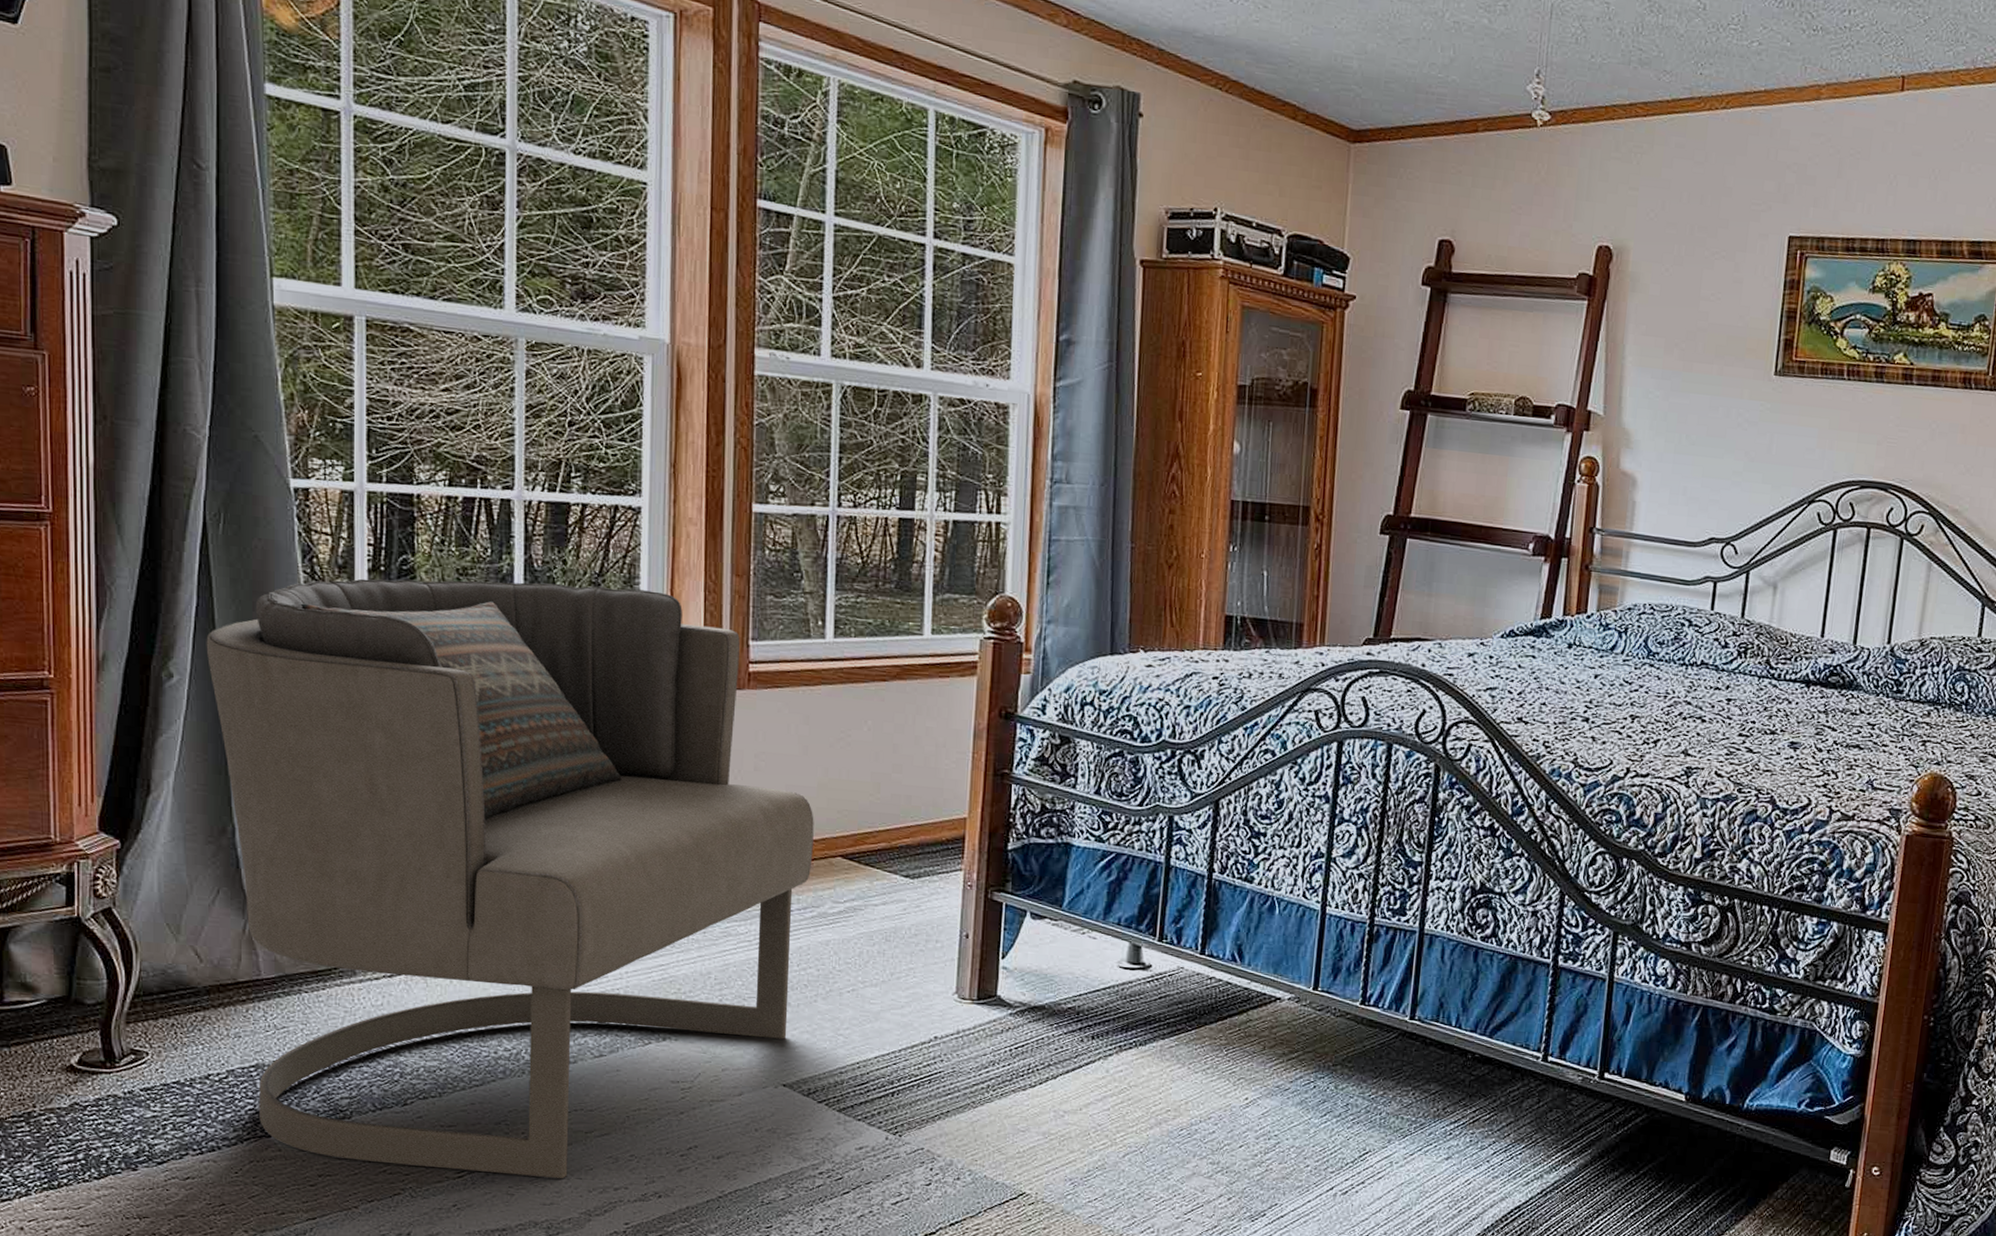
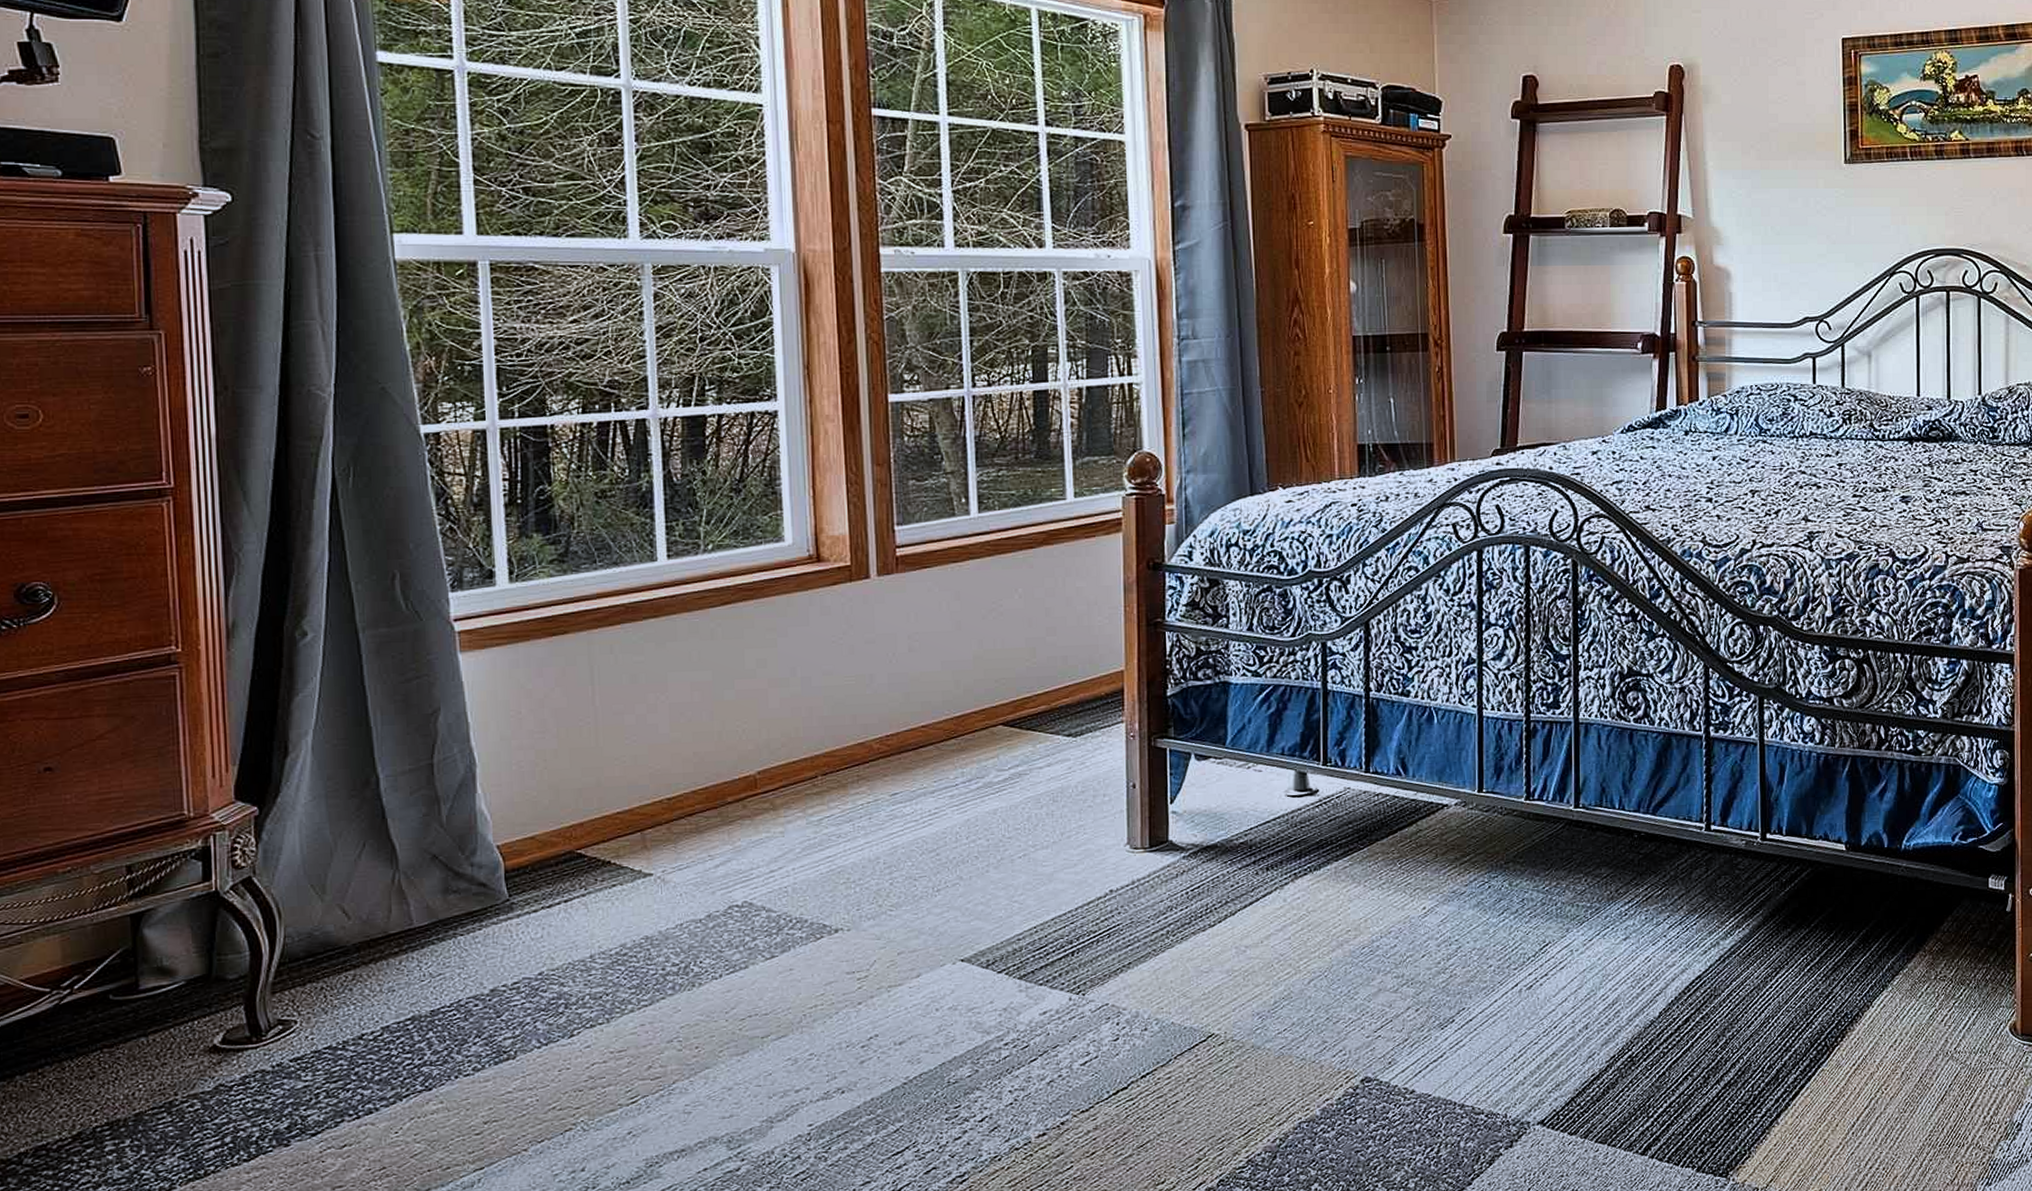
armchair: present [206,578,814,1179] -> none [340,490,974,1103]

